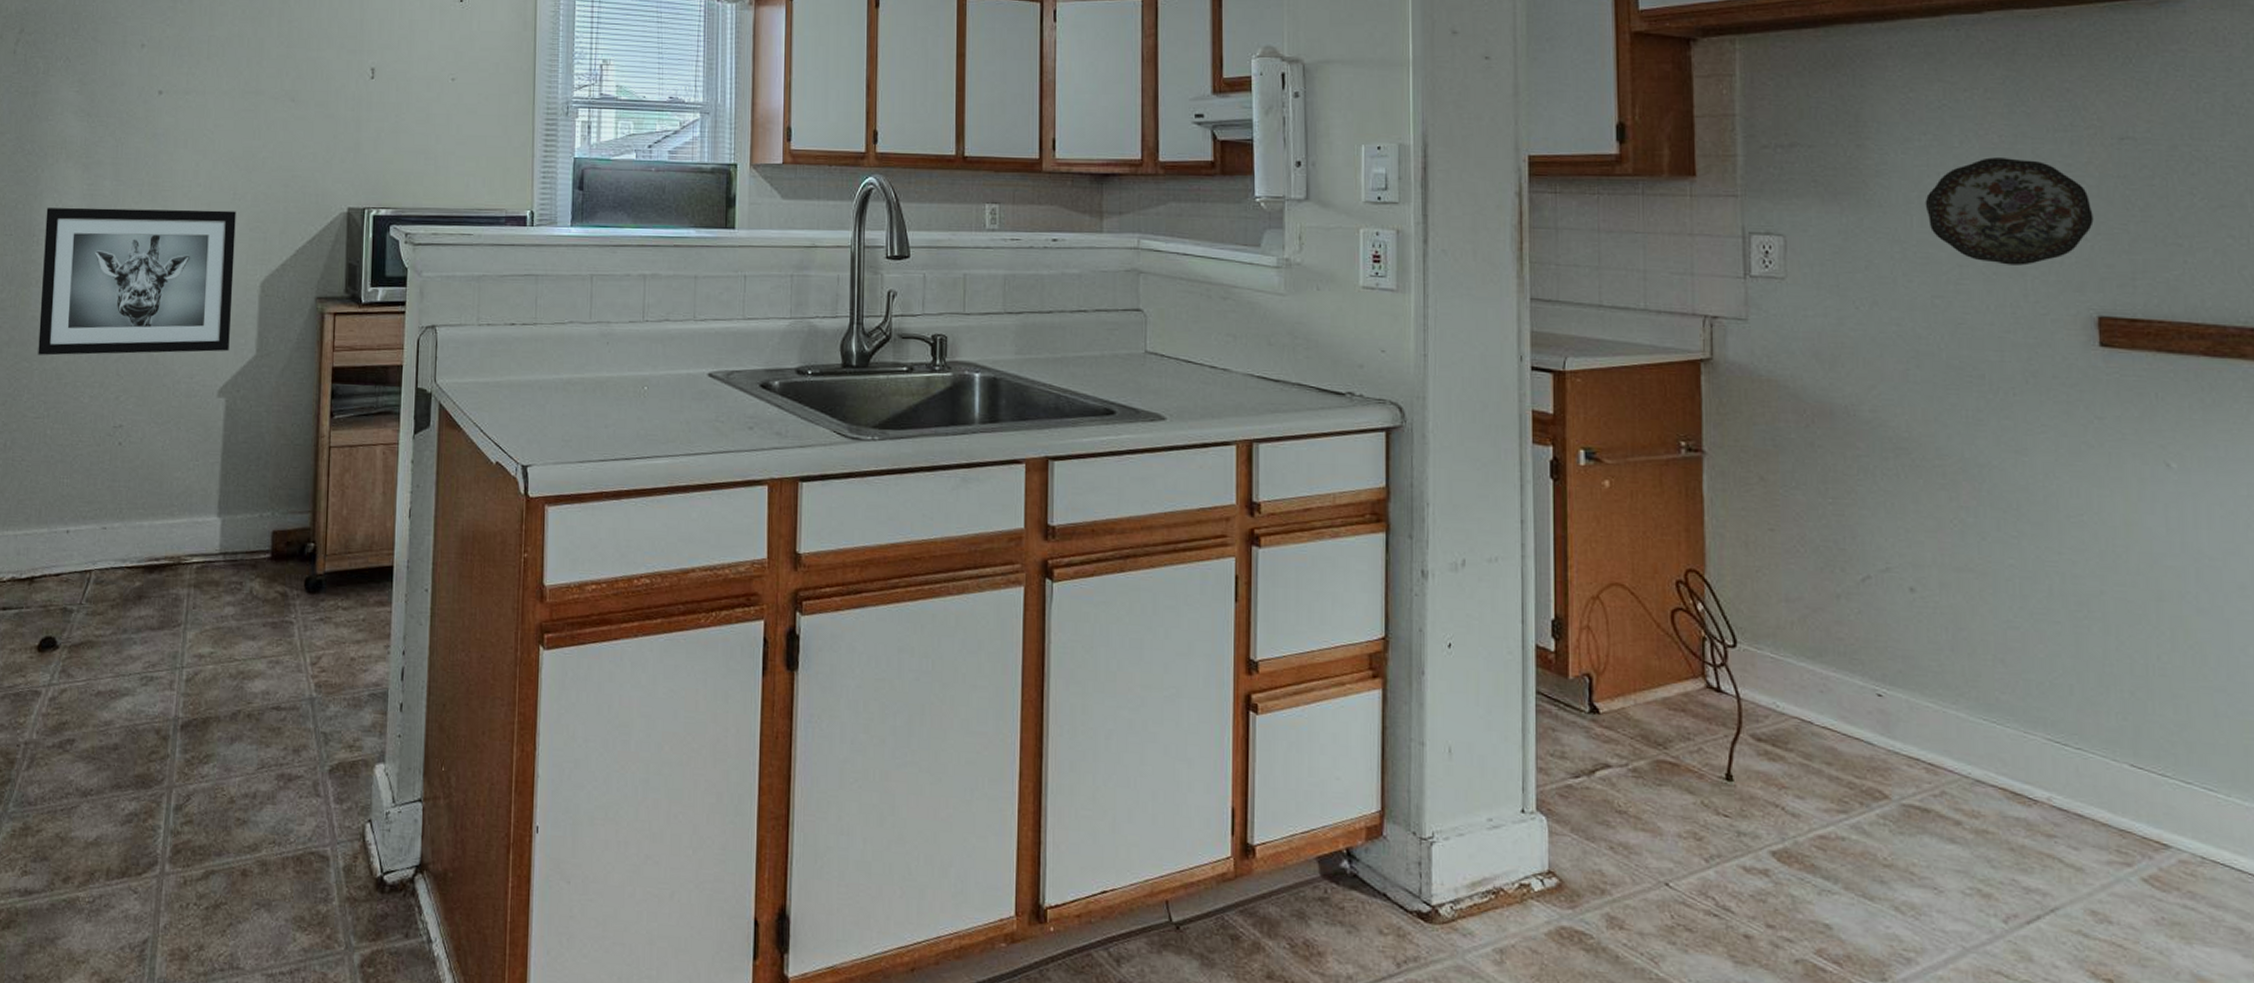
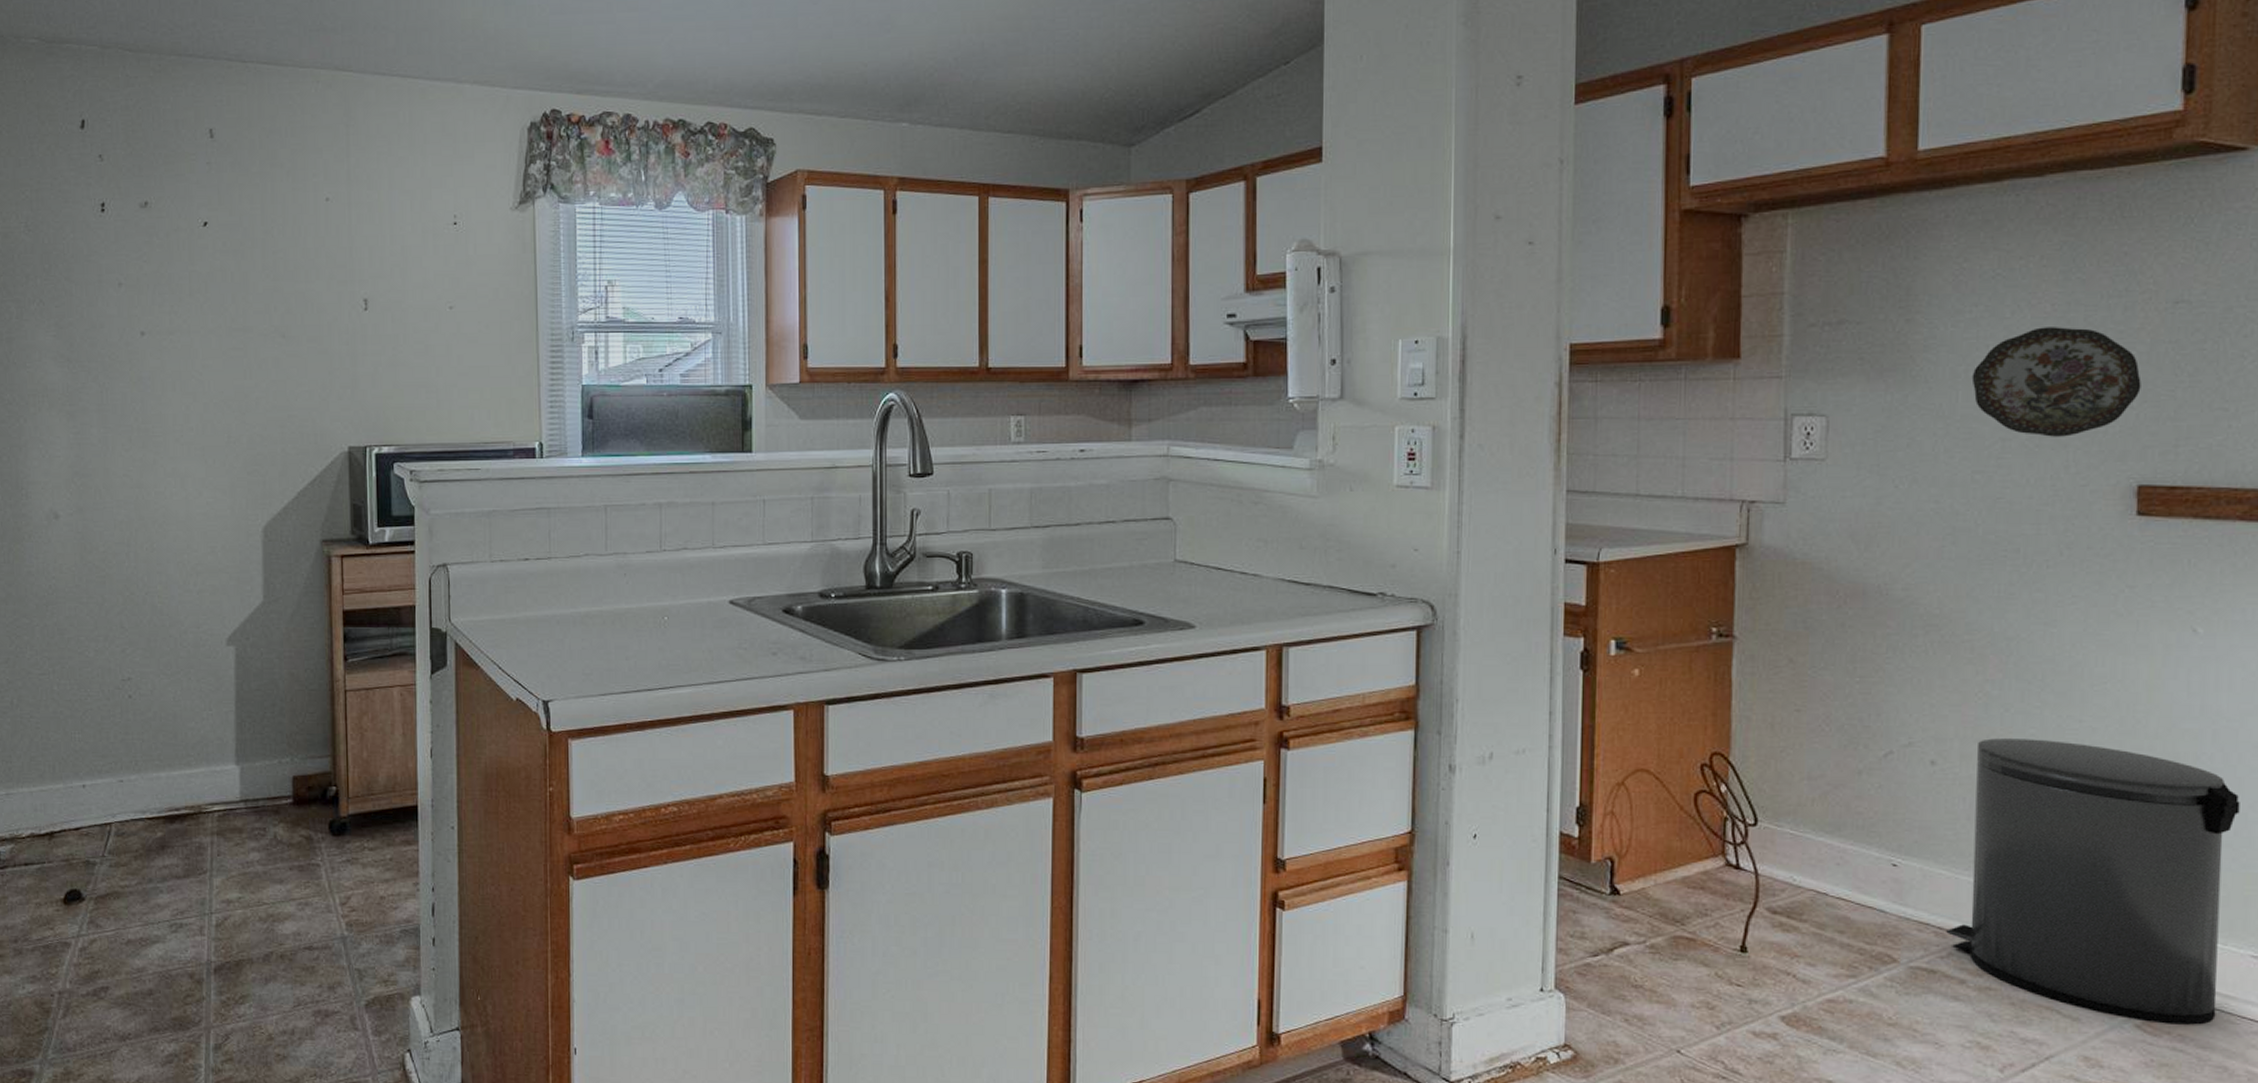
wall art: present [38,207,236,356] -> none [33,455,235,611]
trash can: none [1937,567,2231,882] -> present [1946,738,2240,1026]

